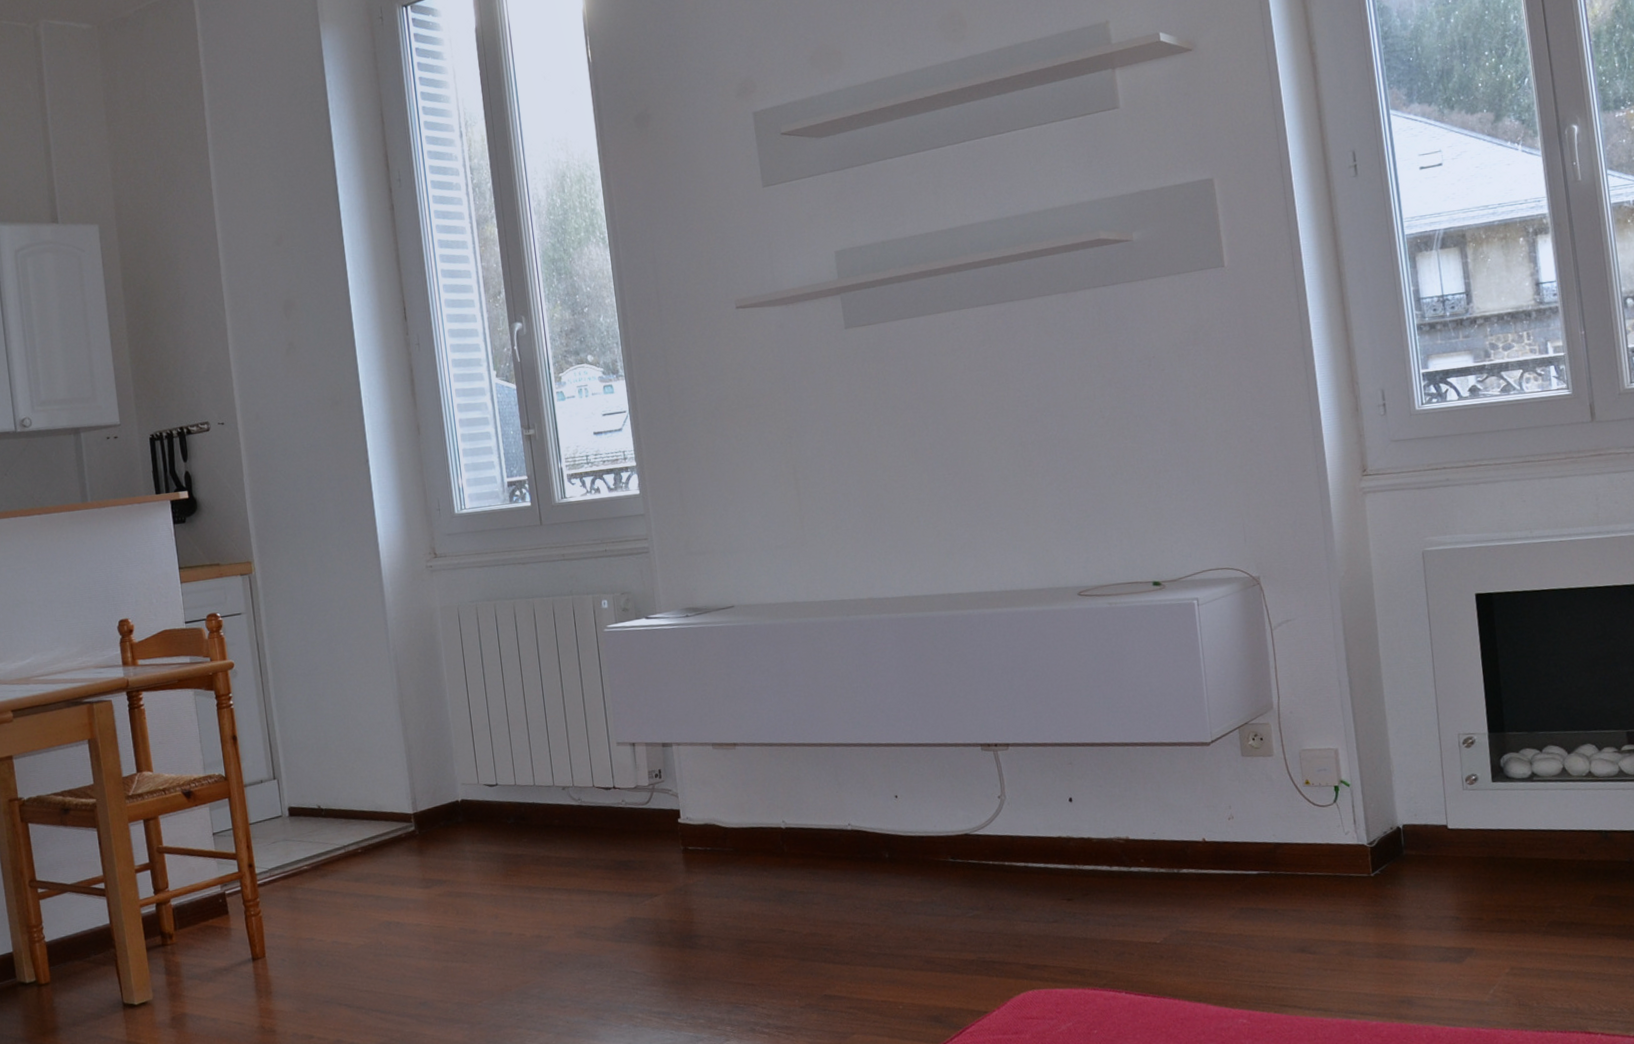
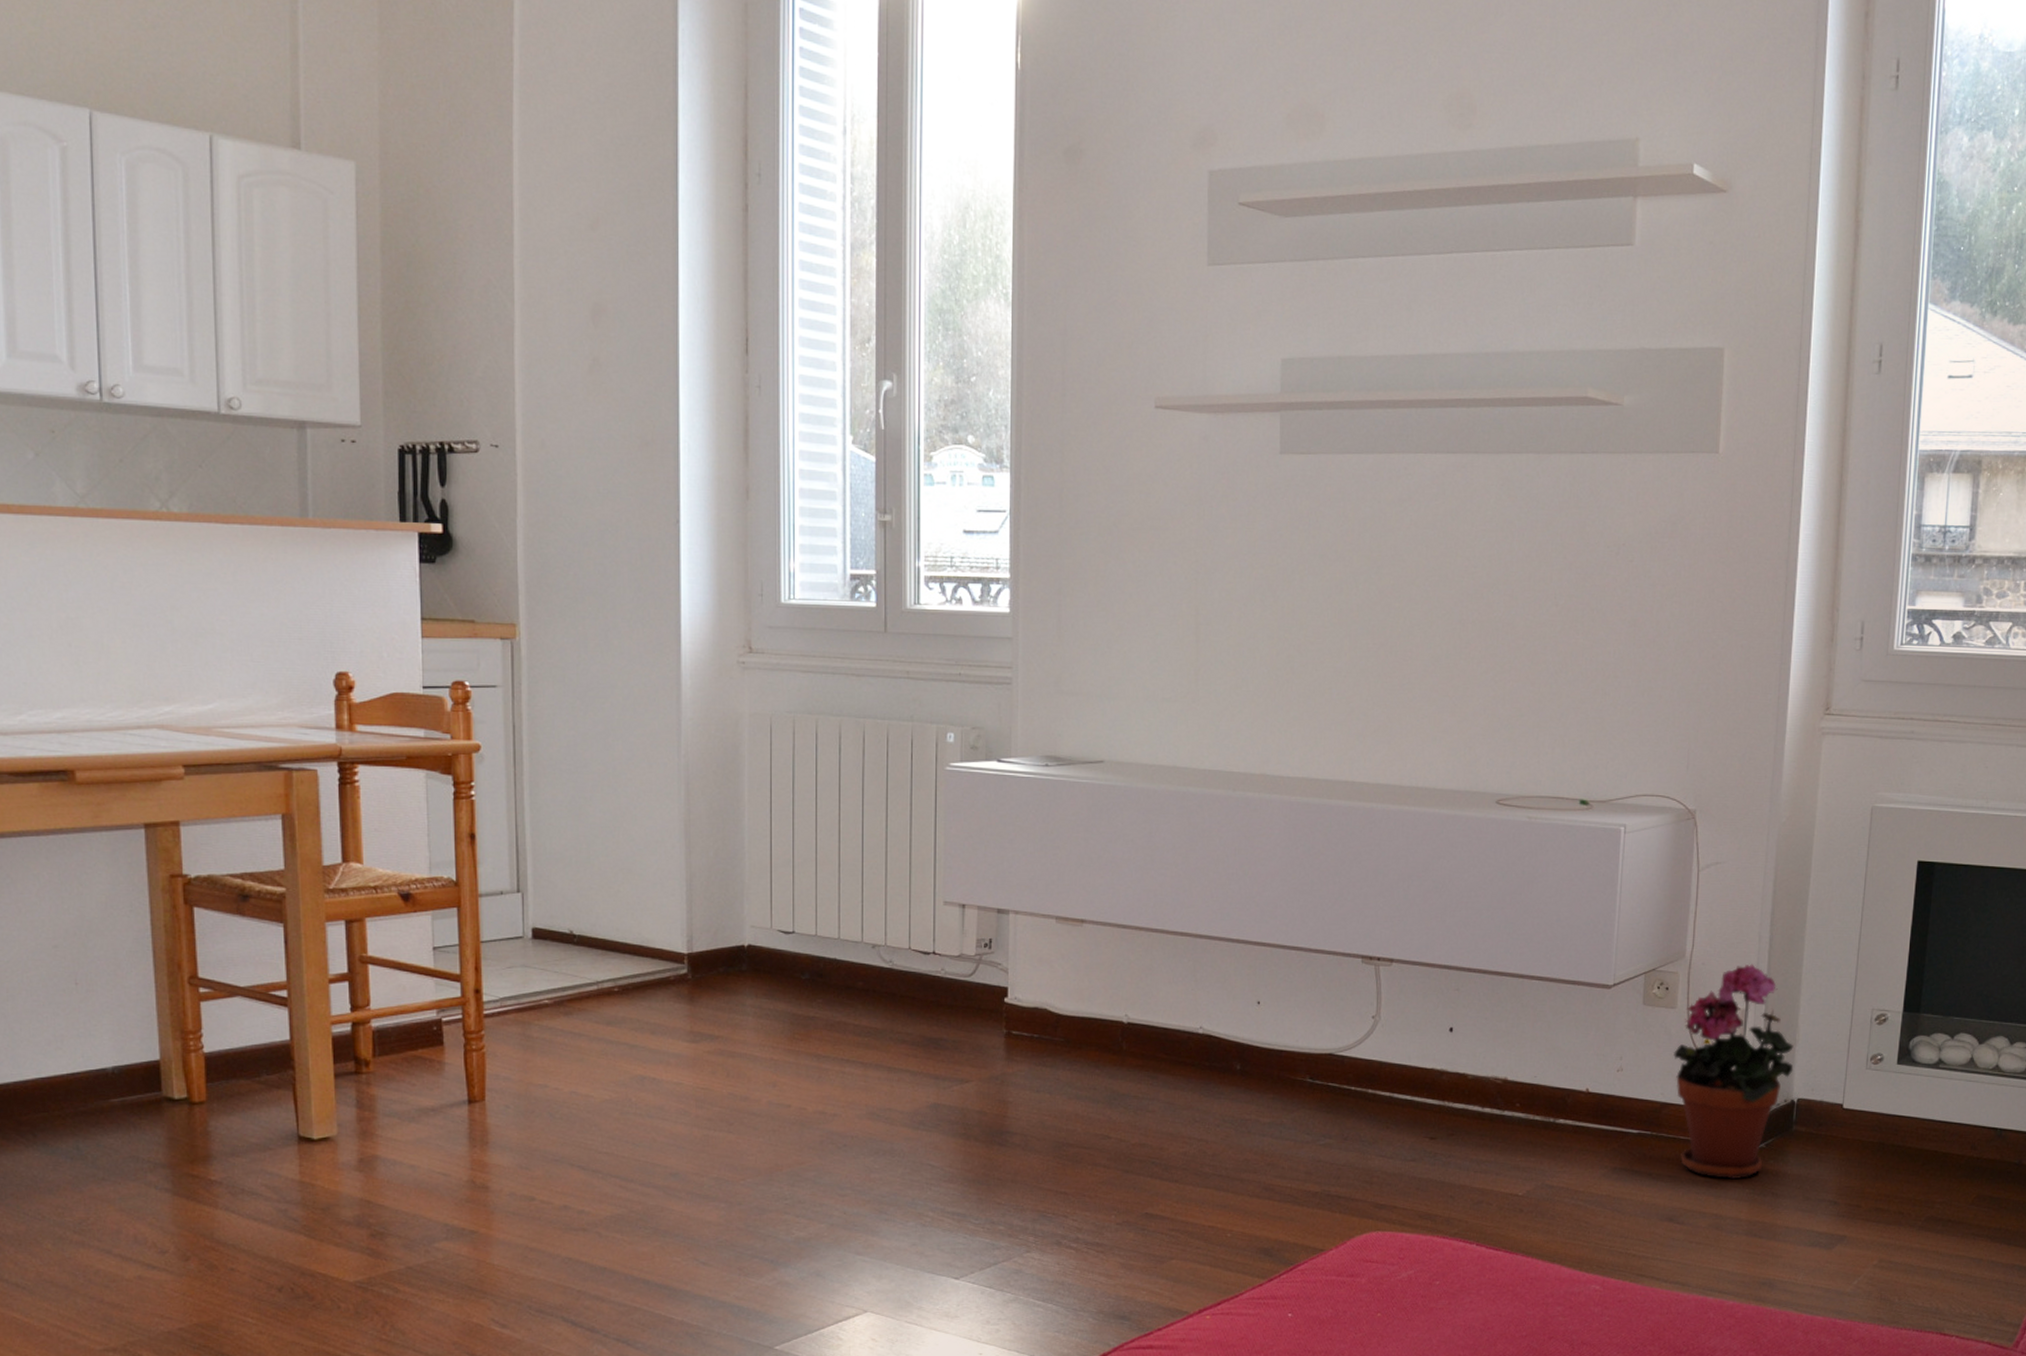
potted plant: none [1278,706,1394,908] -> present [1674,963,1794,1180]

